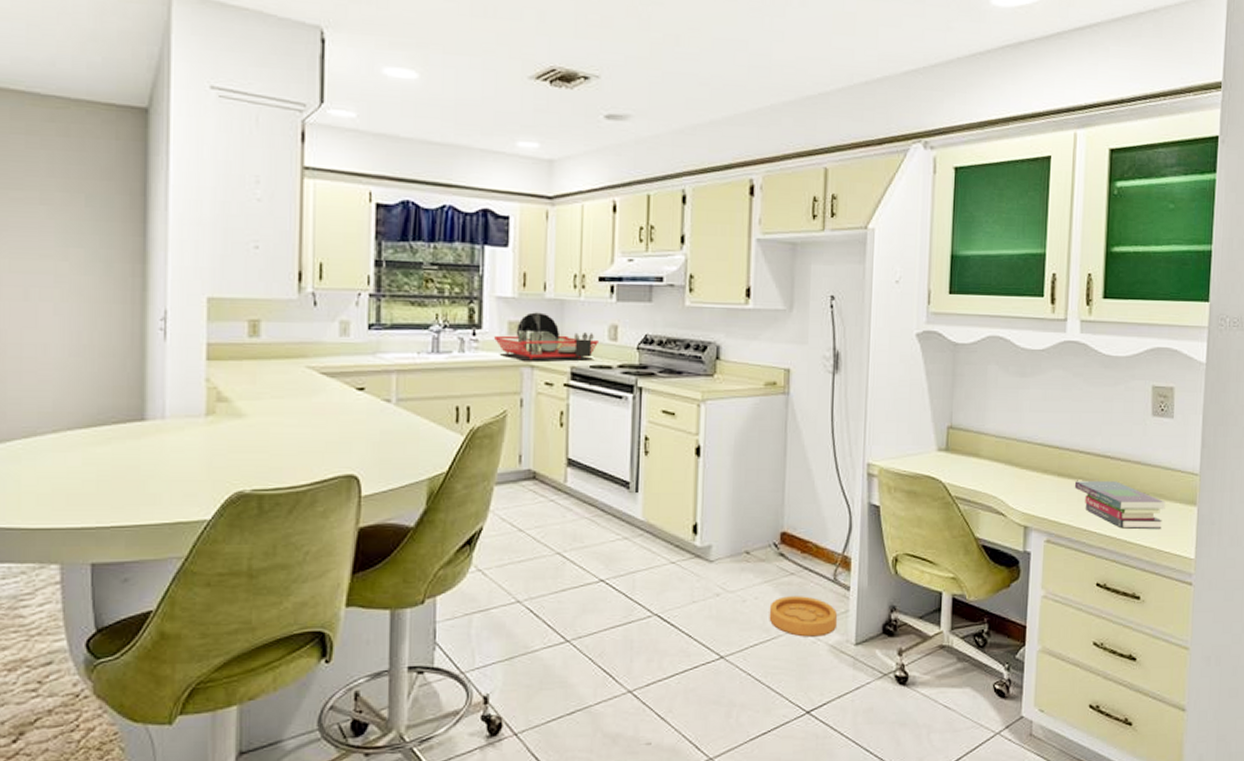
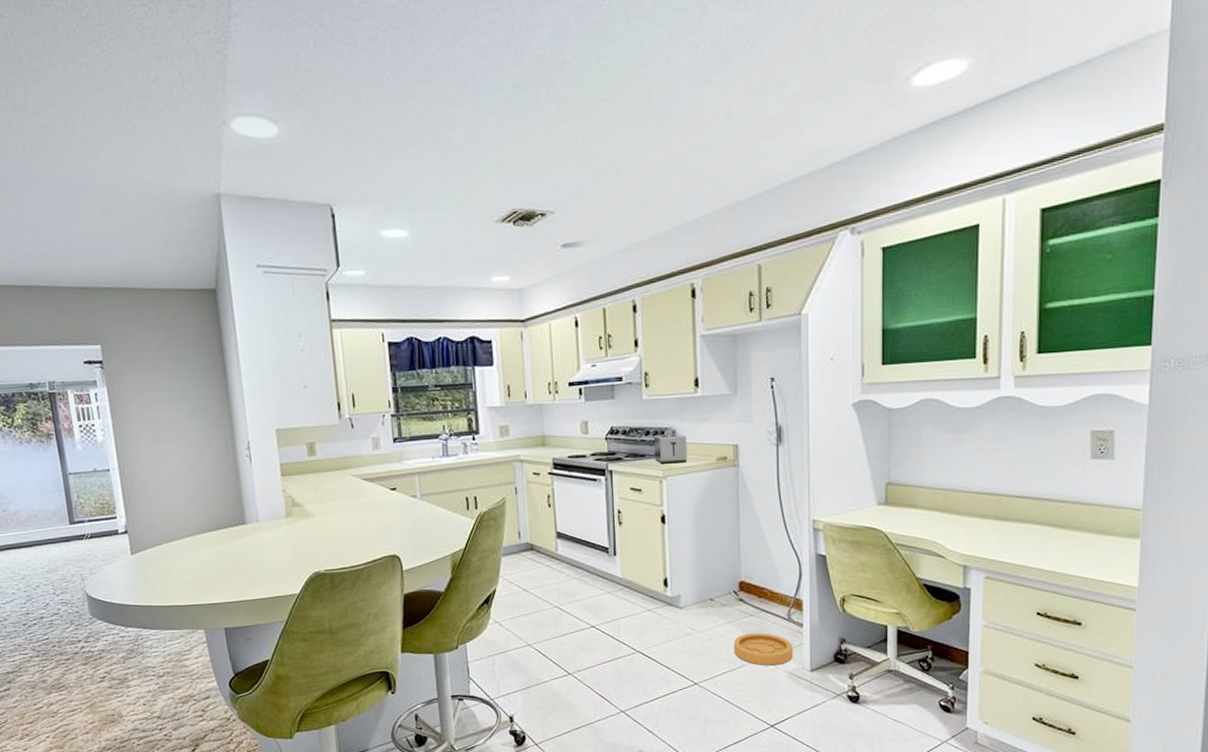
dish rack: present [494,312,598,363] -> none [490,416,573,458]
toaster: none [693,349,733,385] -> present [653,434,688,464]
books: present [1074,481,1166,530] -> none [1012,521,1107,563]

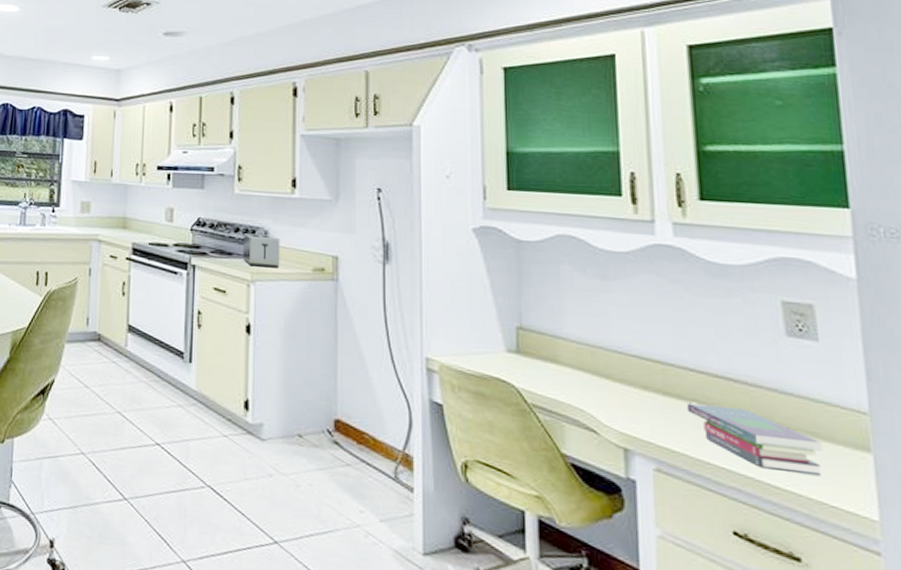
pet bowl: present [733,633,793,666] -> none [325,487,400,538]
books: none [1012,521,1107,563] -> present [686,403,823,477]

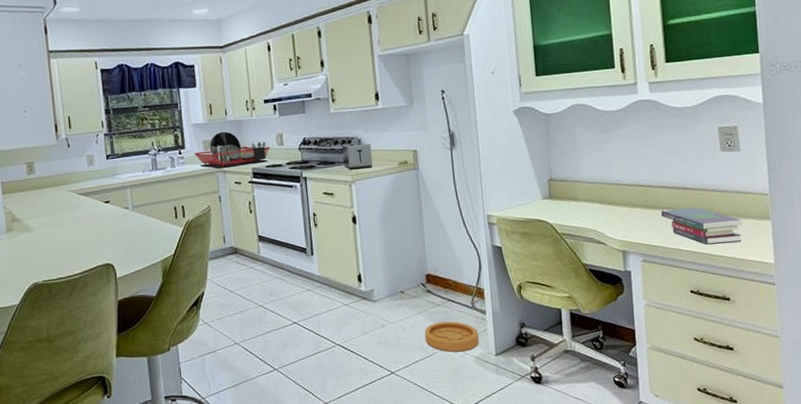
dish rack: none [69,194,156,239] -> present [195,131,270,169]
pet bowl: none [325,487,400,538] -> present [424,321,479,353]

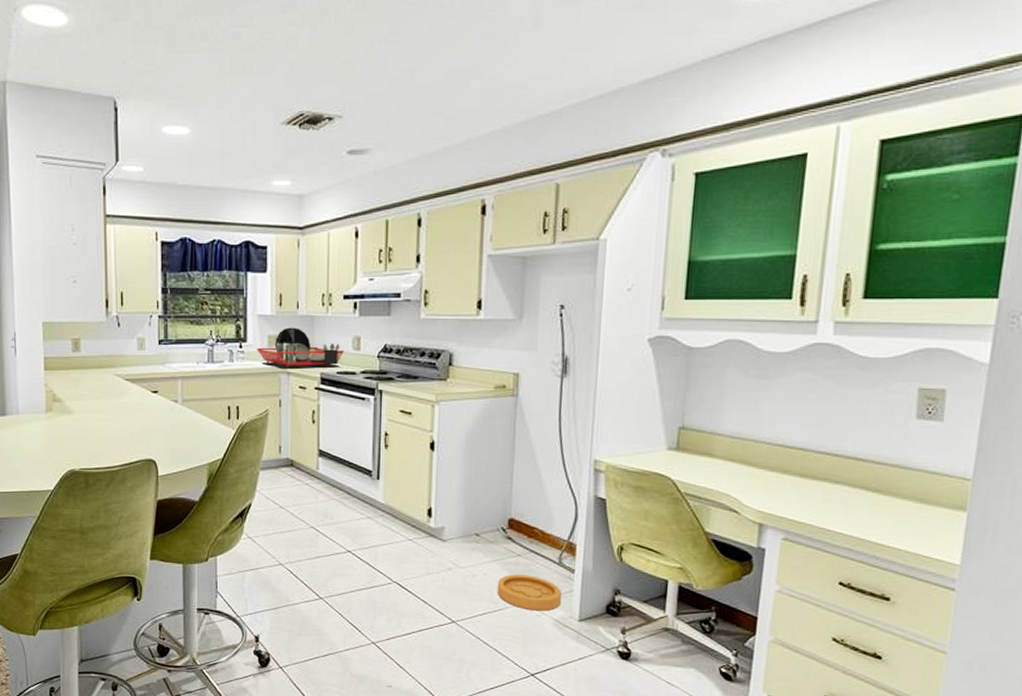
toaster: present [341,142,373,170] -> none [428,357,464,388]
books: present [660,207,743,245] -> none [818,482,928,534]

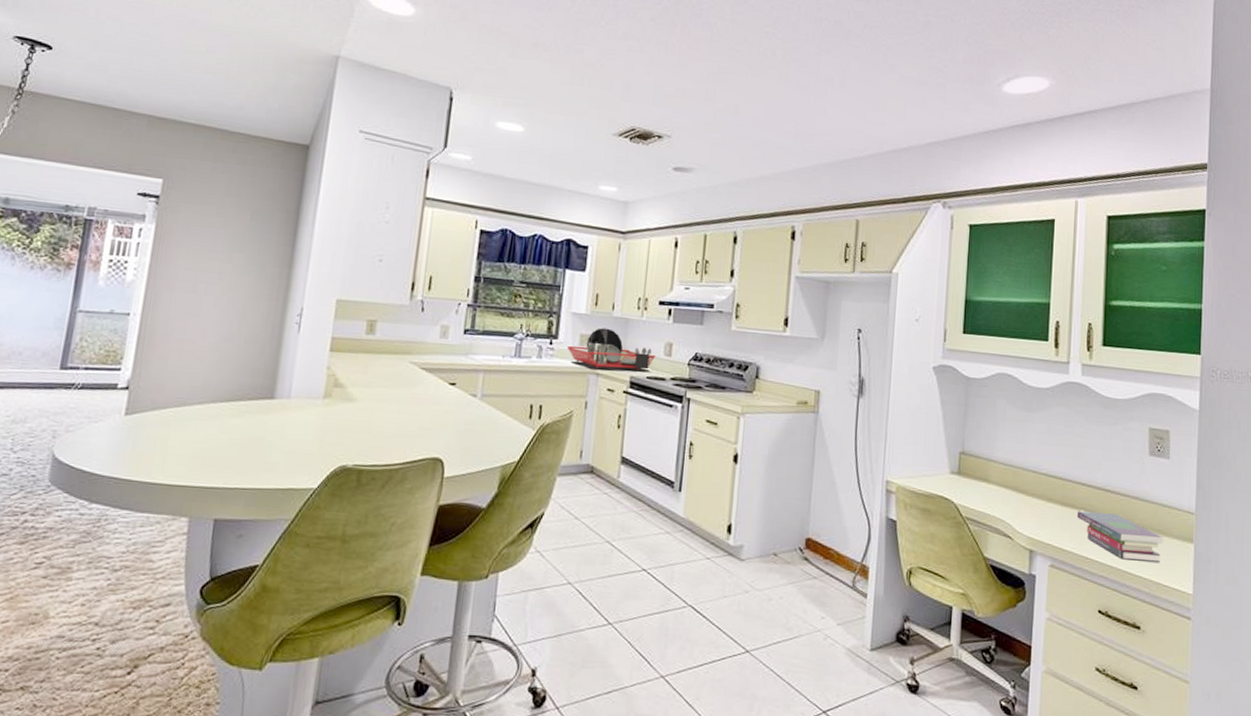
pet bowl: present [497,574,561,611] -> none [792,598,854,640]
books: none [818,482,928,534] -> present [1076,511,1164,563]

